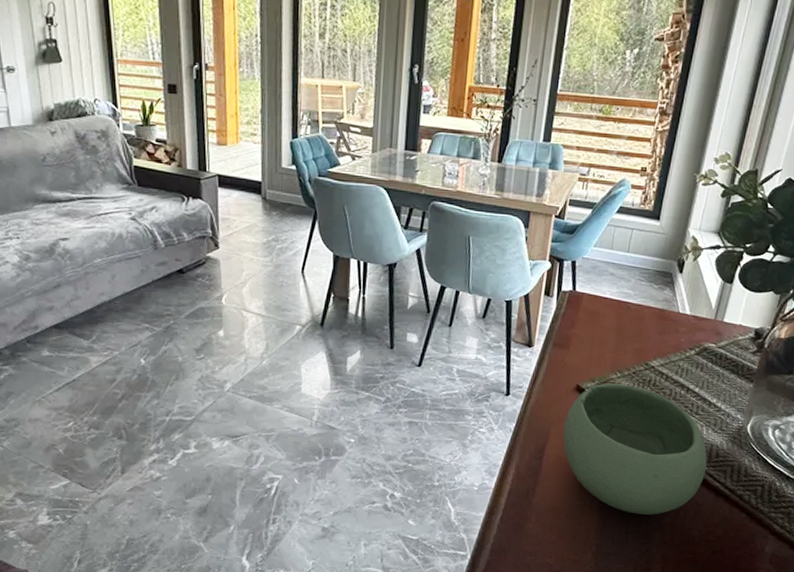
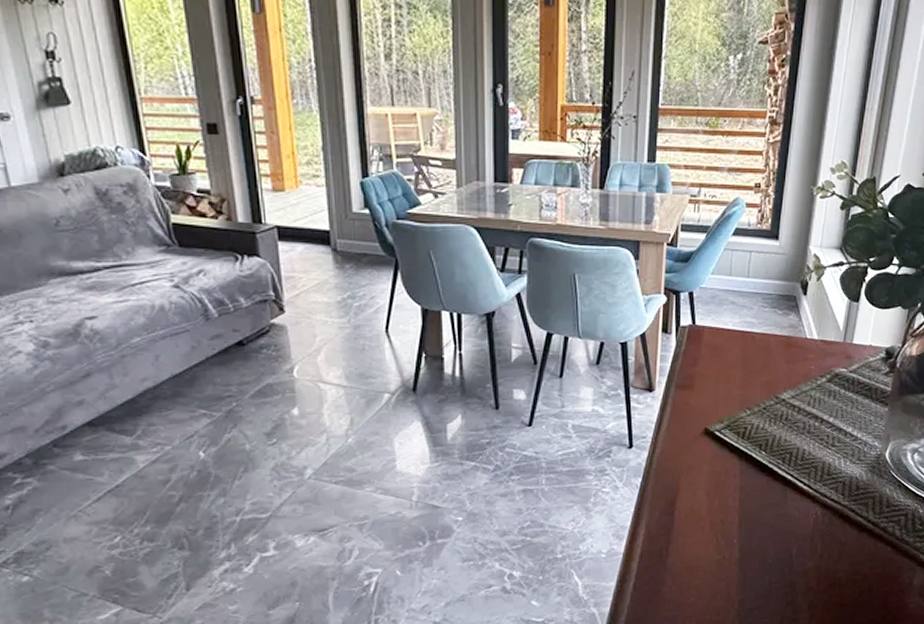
bowl: present [562,383,707,515] -> none [694,422,848,562]

